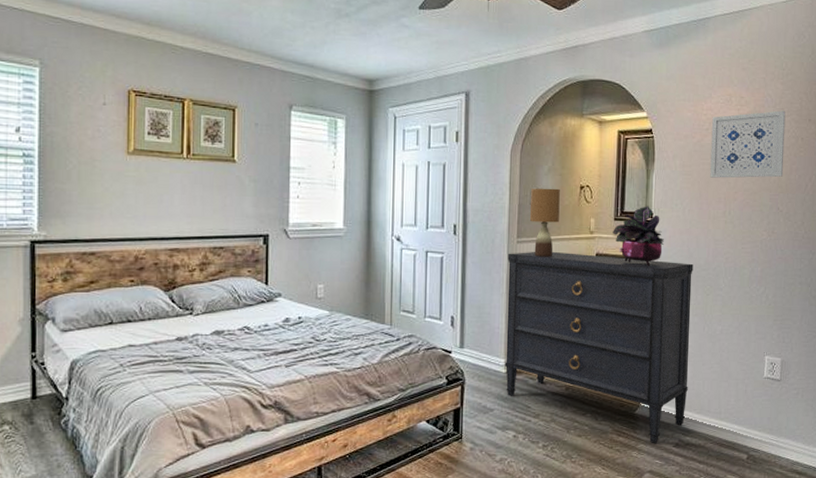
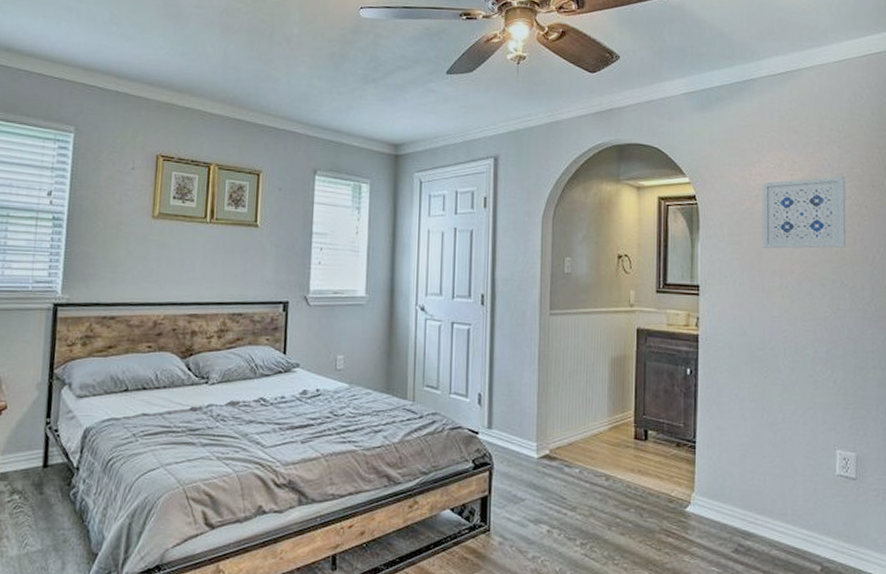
dresser: present [504,251,693,443] -> none [537,325,748,547]
table lamp: present [530,188,560,257] -> none [564,256,596,332]
potted plant: present [613,206,664,266] -> none [655,277,713,344]

